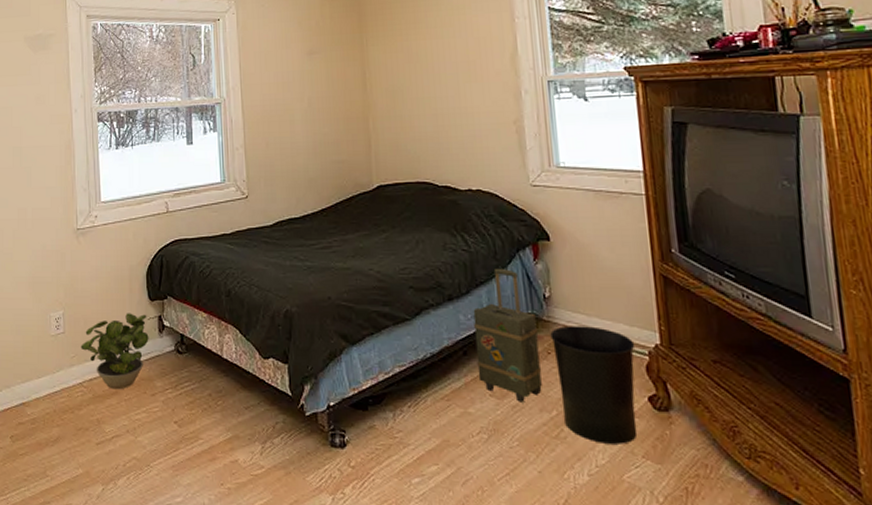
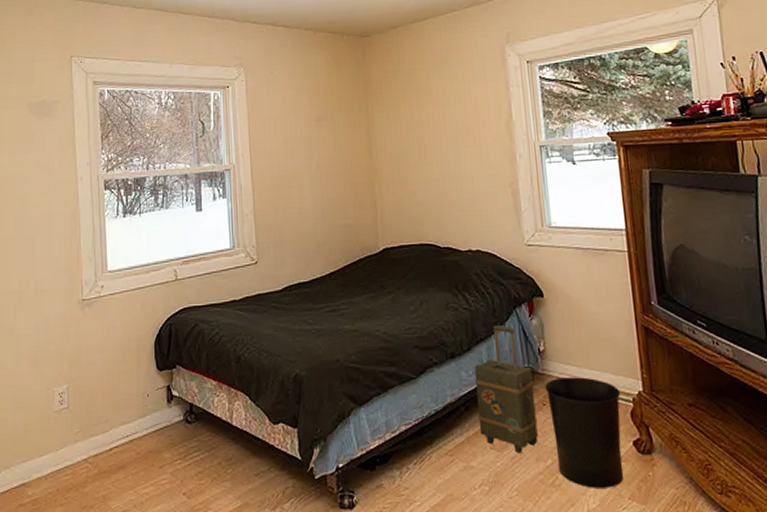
potted plant: present [80,313,149,390] -> none [85,384,157,464]

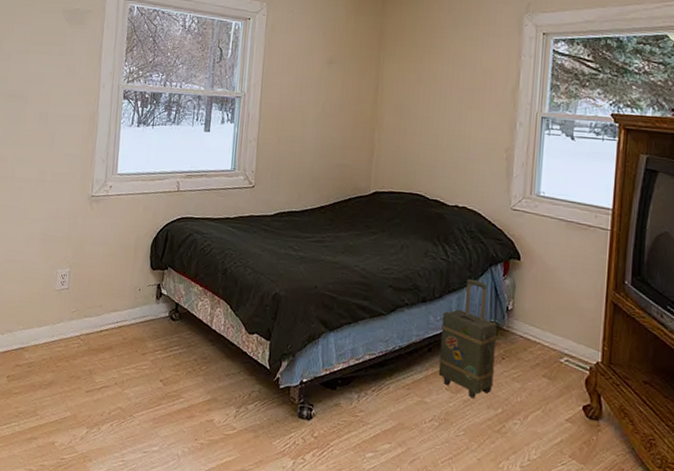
waste bin: present [545,377,624,488] -> none [507,336,580,444]

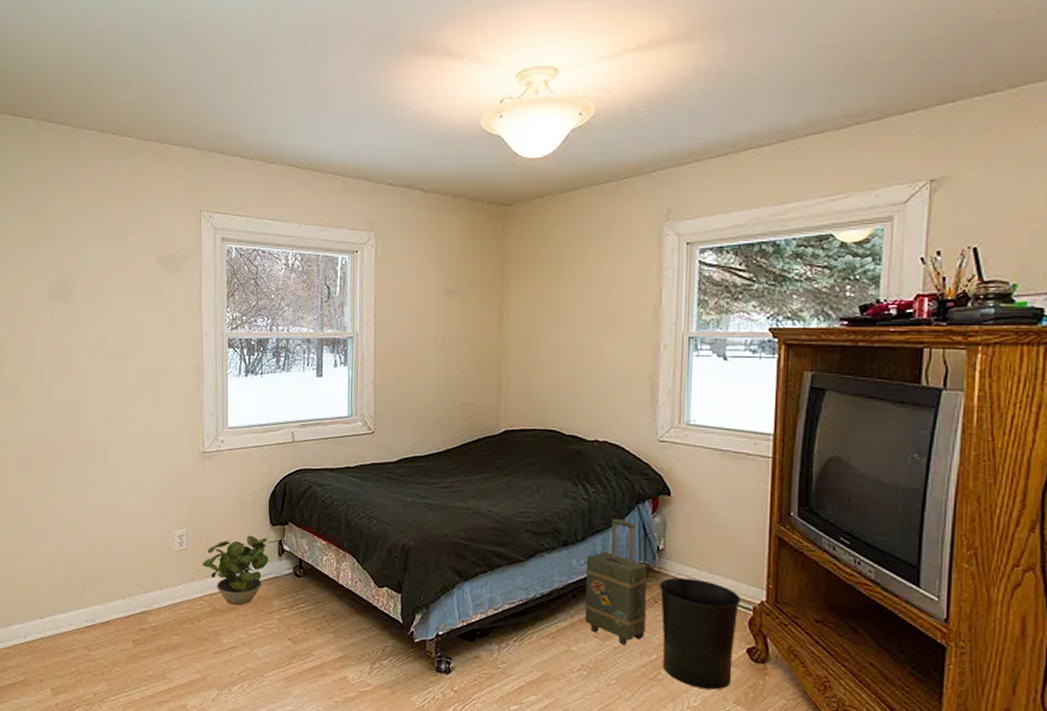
potted plant: none [81,278,147,346] -> present [202,535,269,606]
waste bin: none [507,336,580,444] -> present [659,577,741,690]

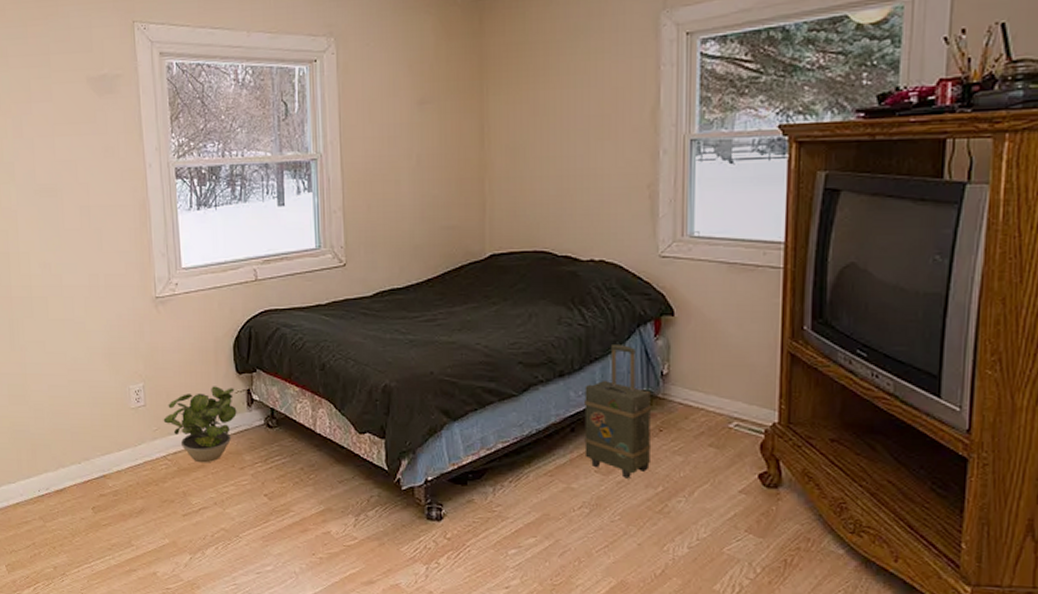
waste bin: present [659,577,741,690] -> none [664,403,752,519]

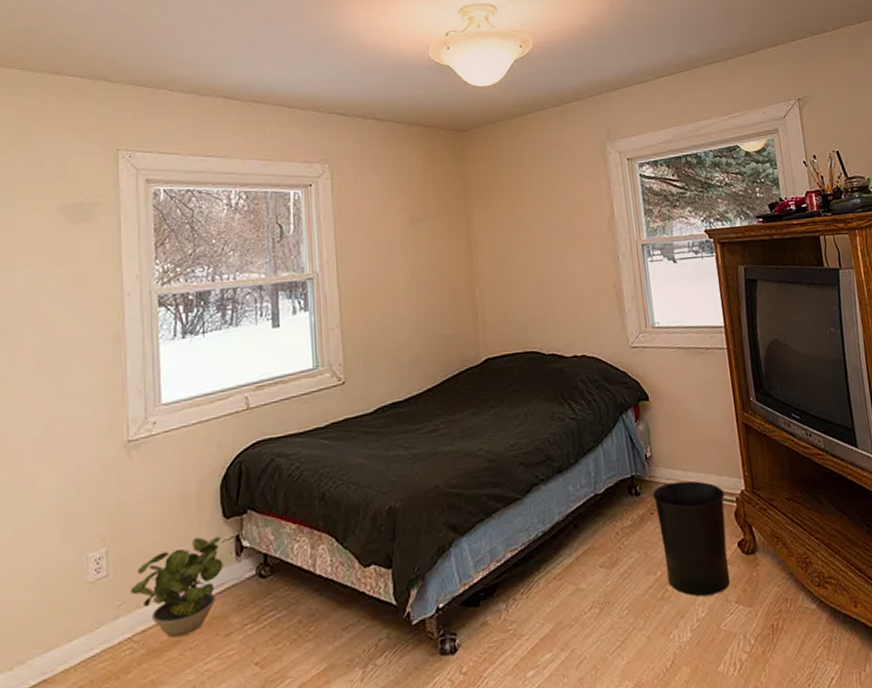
suitcase: present [584,345,652,479] -> none [581,433,647,569]
waste bin: none [664,403,752,519] -> present [652,480,731,596]

